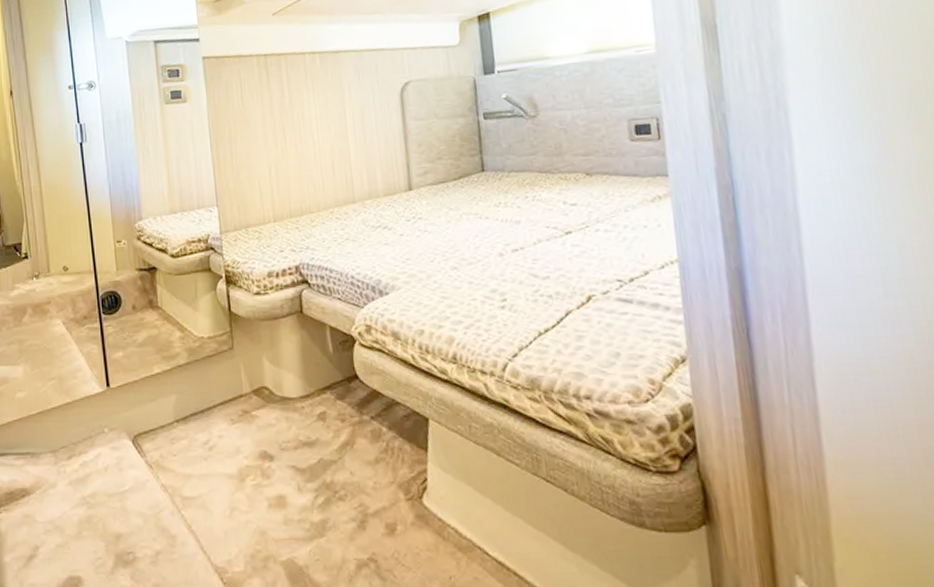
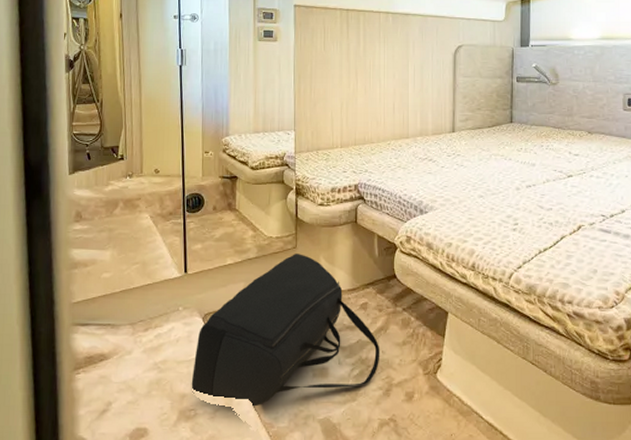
duffel bag: none [126,355,349,547] -> present [191,254,380,407]

